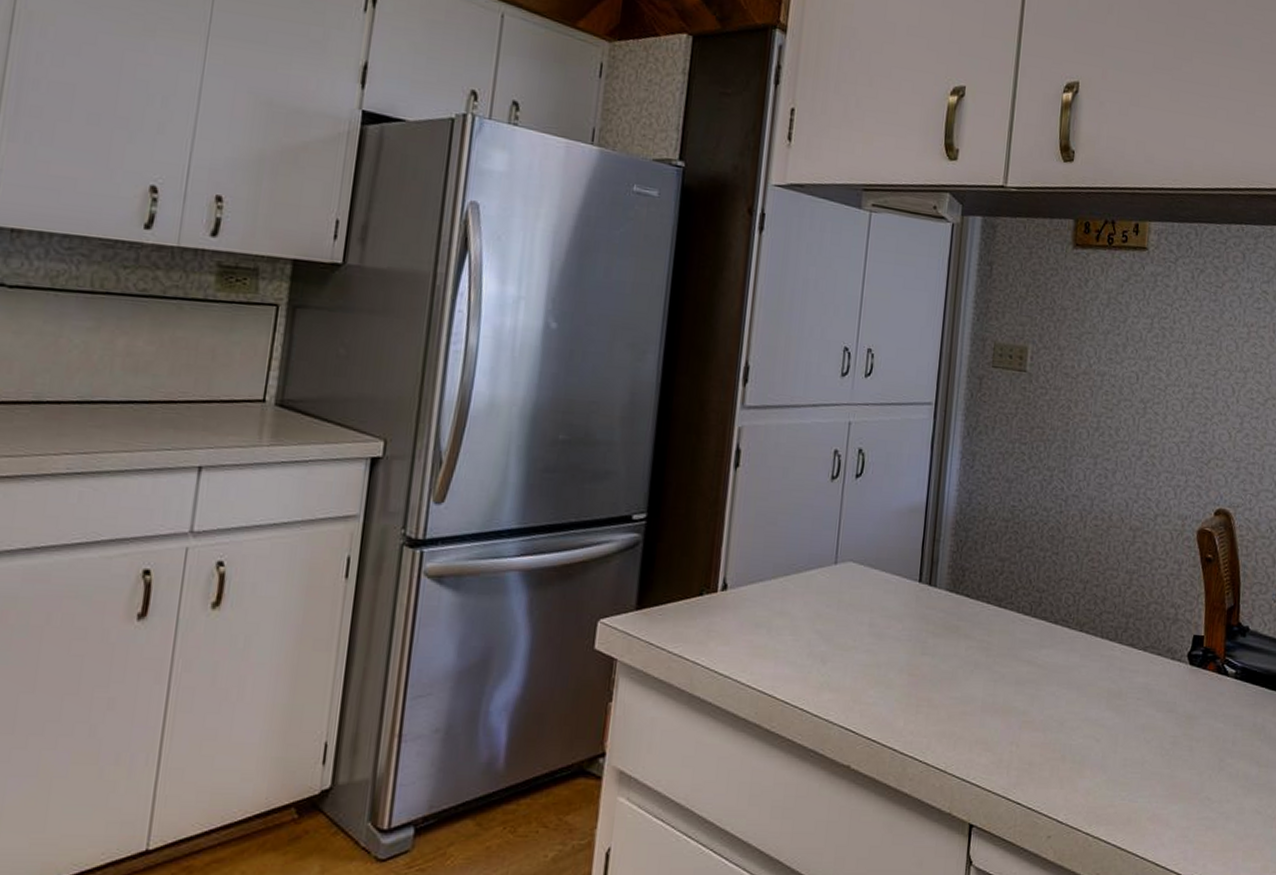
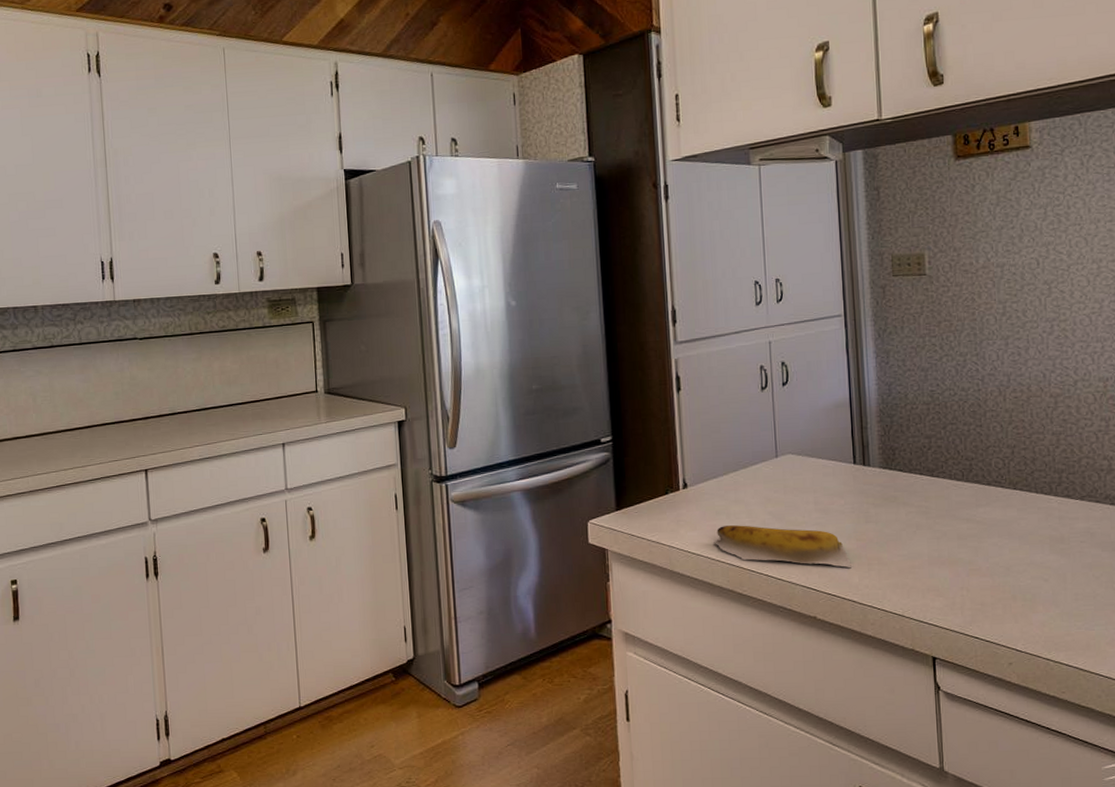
banana: none [747,642,900,708] -> present [714,525,853,568]

